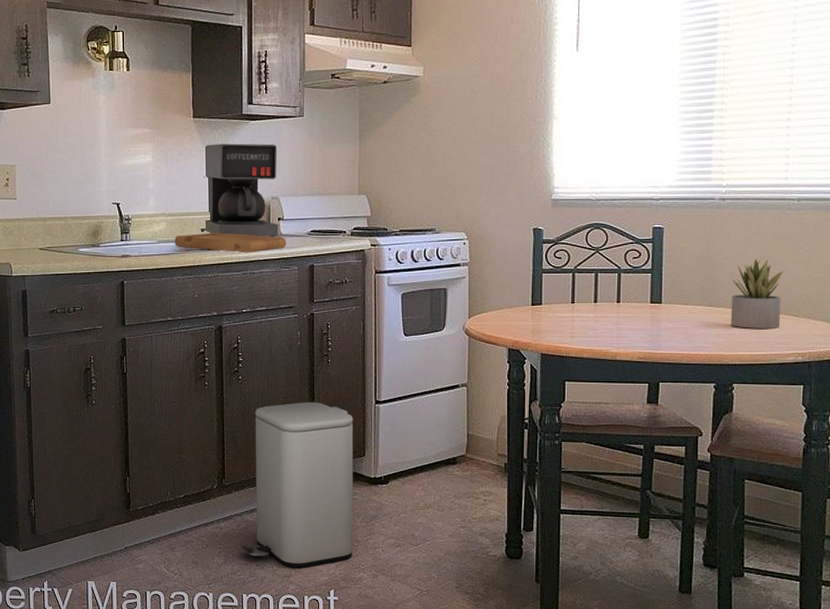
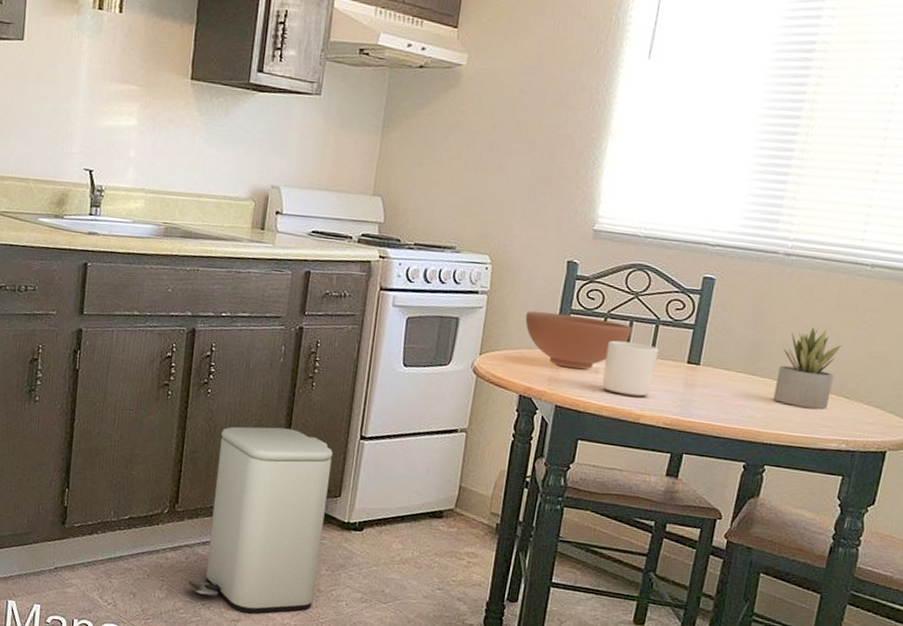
cutting board: present [174,233,287,253] -> none [152,216,283,249]
coffee maker: present [199,143,279,238] -> none [182,113,286,234]
bowl: none [504,274,597,320] -> present [525,311,632,370]
mug: none [578,291,624,337] -> present [602,340,660,398]

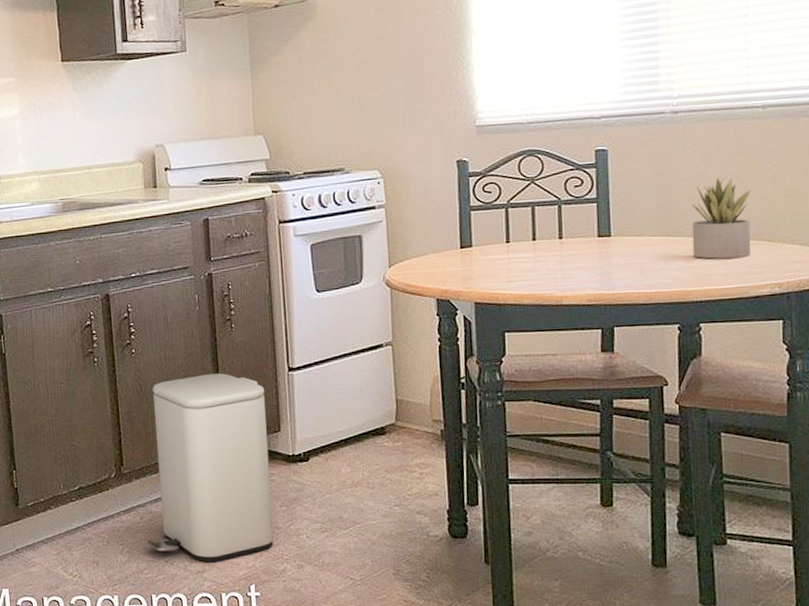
bowl: present [525,311,632,370] -> none [426,210,535,264]
mug: present [602,340,660,398] -> none [514,226,568,281]

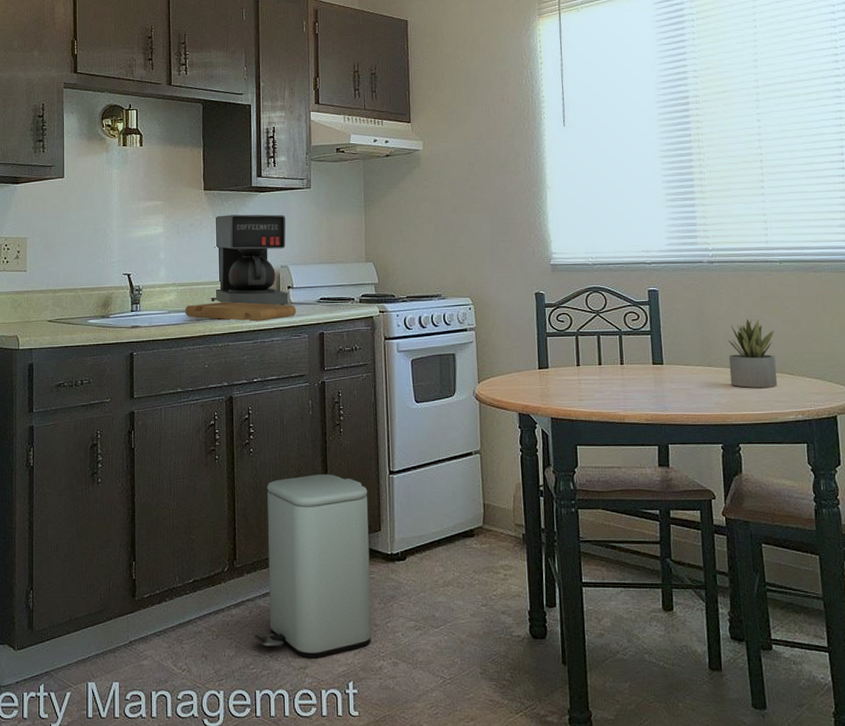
cutting board: none [49,188,177,211] -> present [185,302,297,322]
coffee maker: none [76,85,167,192] -> present [209,214,289,306]

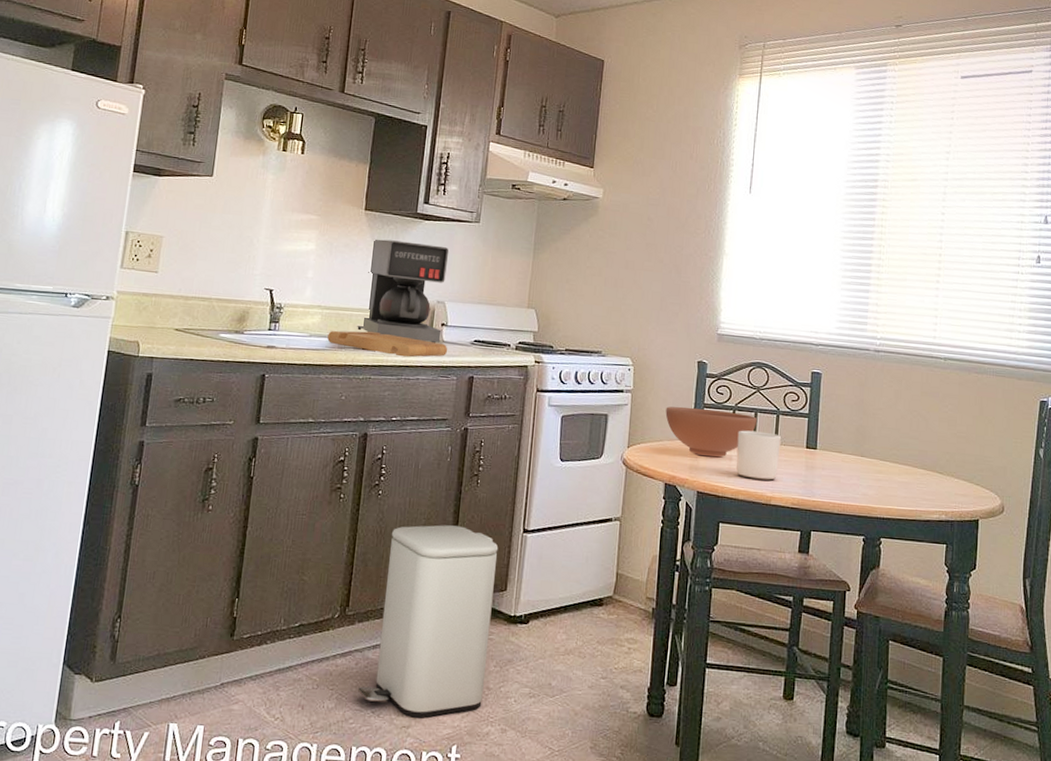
bowl: none [510,337,600,383] -> present [665,406,757,458]
mug: none [583,353,628,400] -> present [735,430,782,481]
succulent plant: present [728,318,778,388] -> none [880,412,930,485]

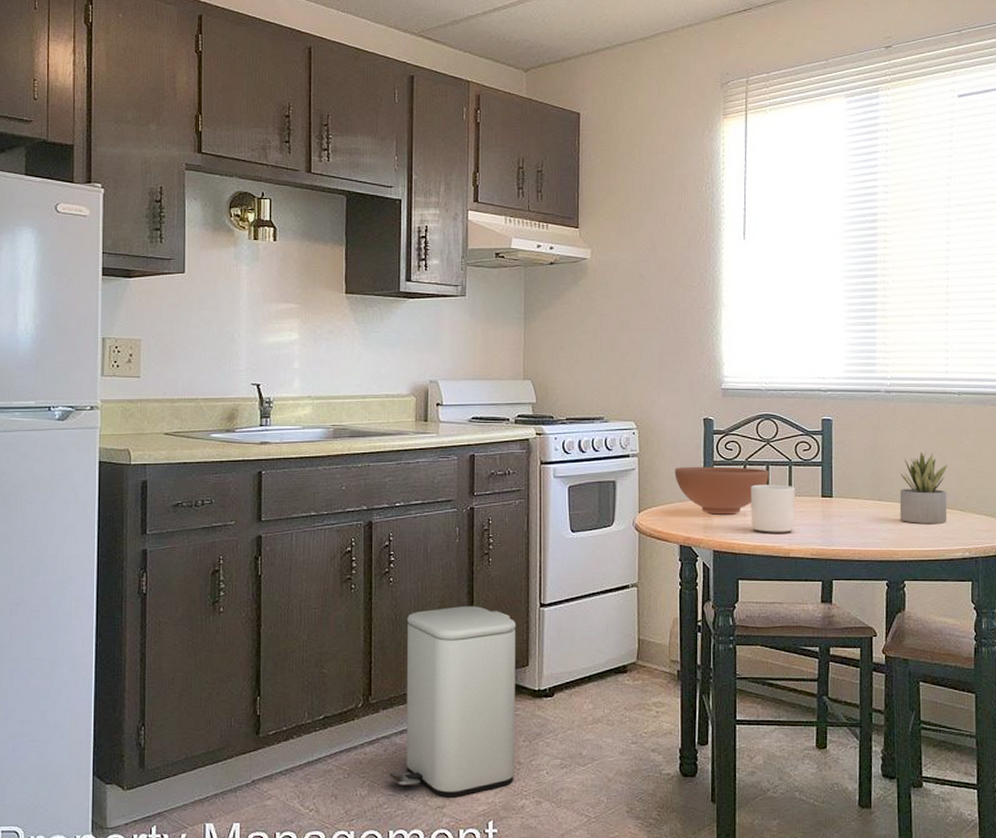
cutting board: present [327,330,448,358] -> none [321,418,446,441]
coffee maker: present [356,239,449,344] -> none [349,322,437,425]
succulent plant: none [880,412,930,485] -> present [899,451,948,523]

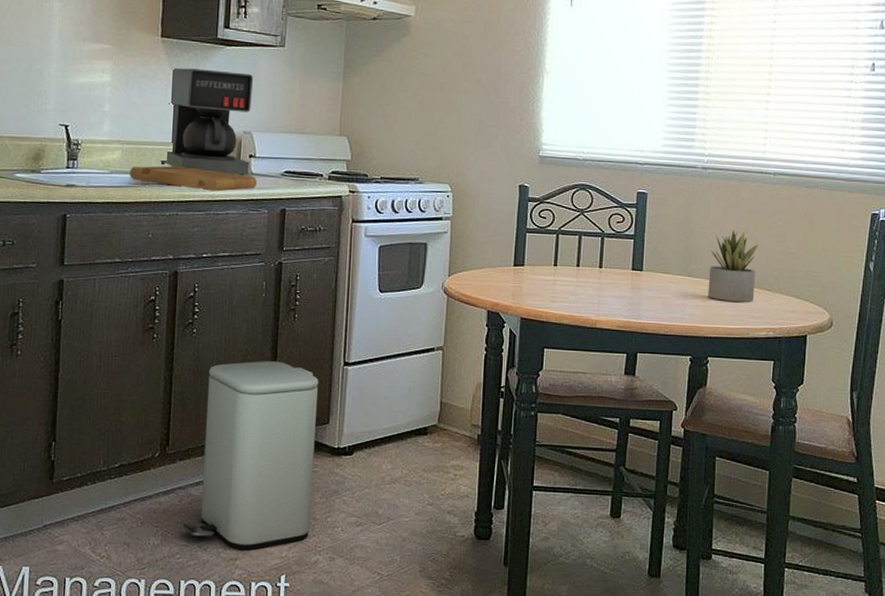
cutting board: none [321,418,446,441] -> present [130,165,258,192]
coffee maker: none [349,322,437,425] -> present [159,67,254,176]
bowl: present [674,466,769,515] -> none [486,232,581,283]
mug: present [750,484,796,533] -> none [560,254,607,304]

